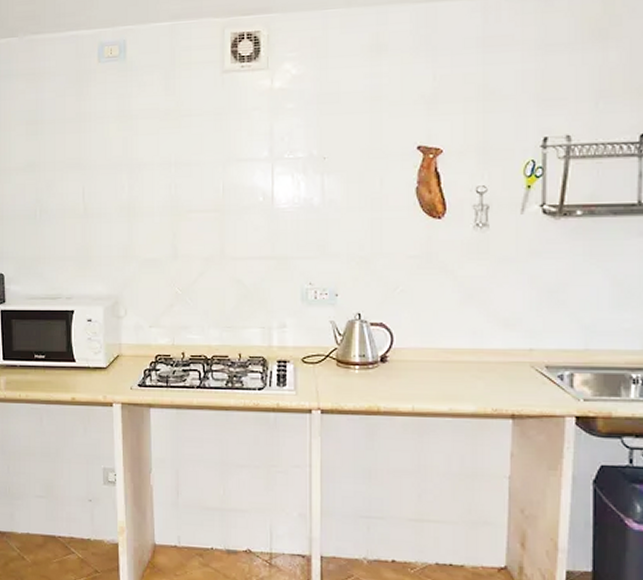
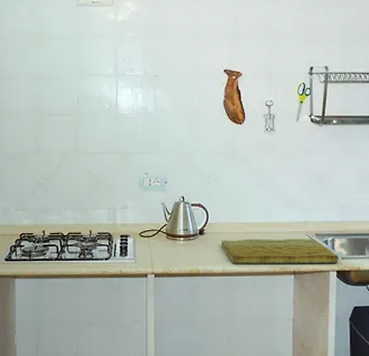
cutting board: none [411,369,578,406] -> present [222,238,338,264]

